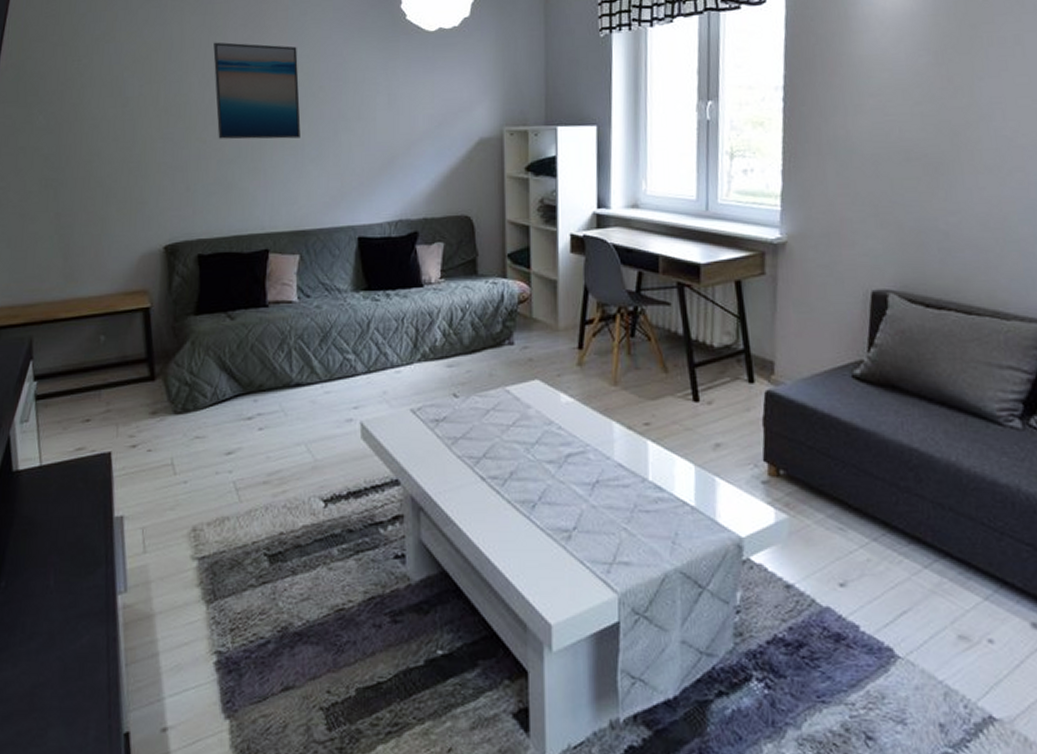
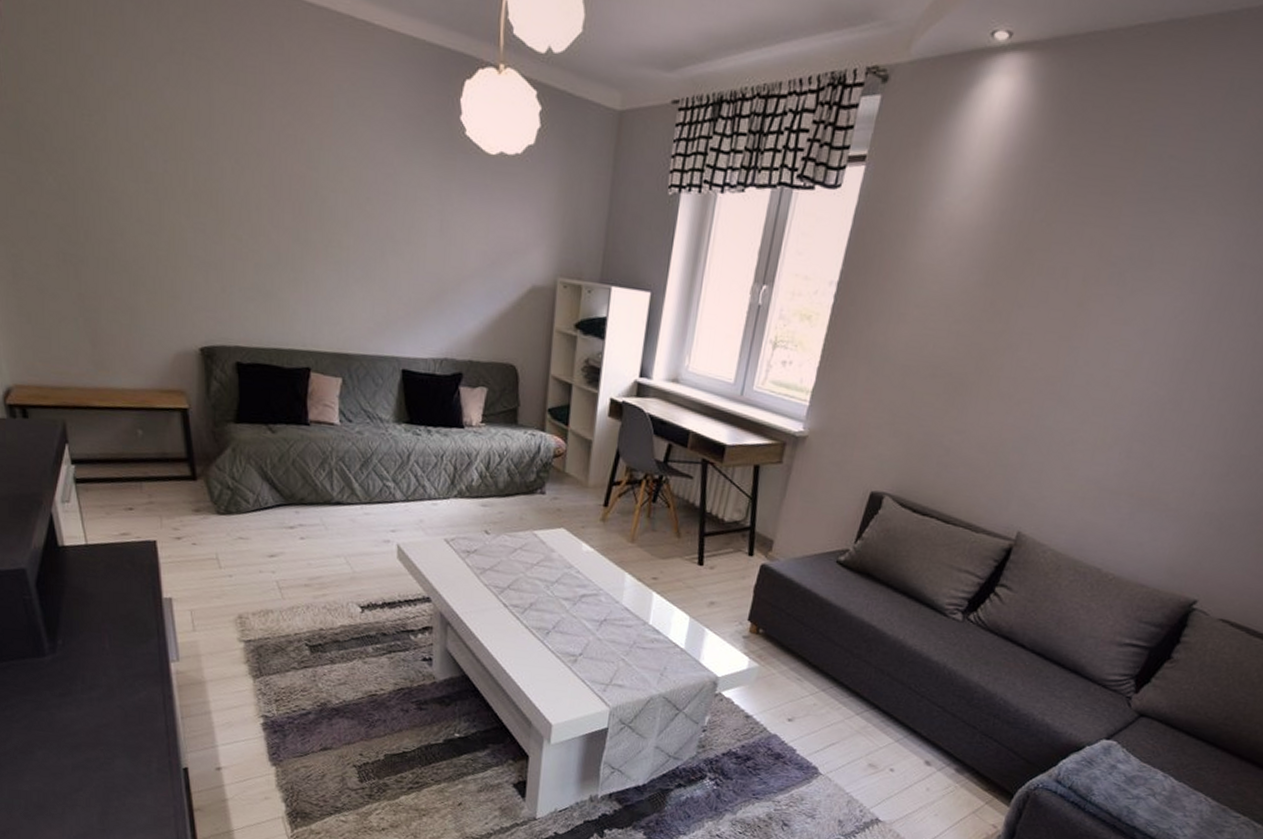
wall art: present [213,42,301,140] -> none [247,122,346,253]

